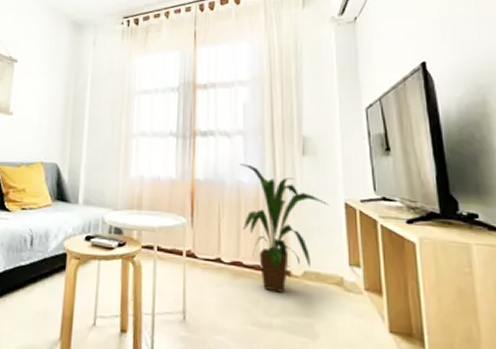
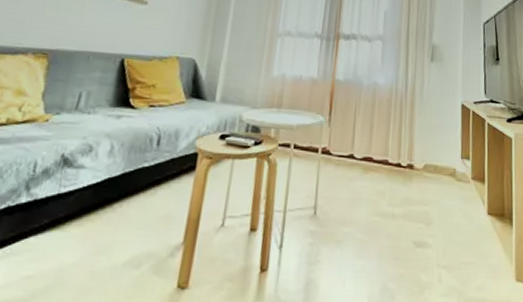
house plant: present [240,164,329,293] -> none [375,67,449,185]

